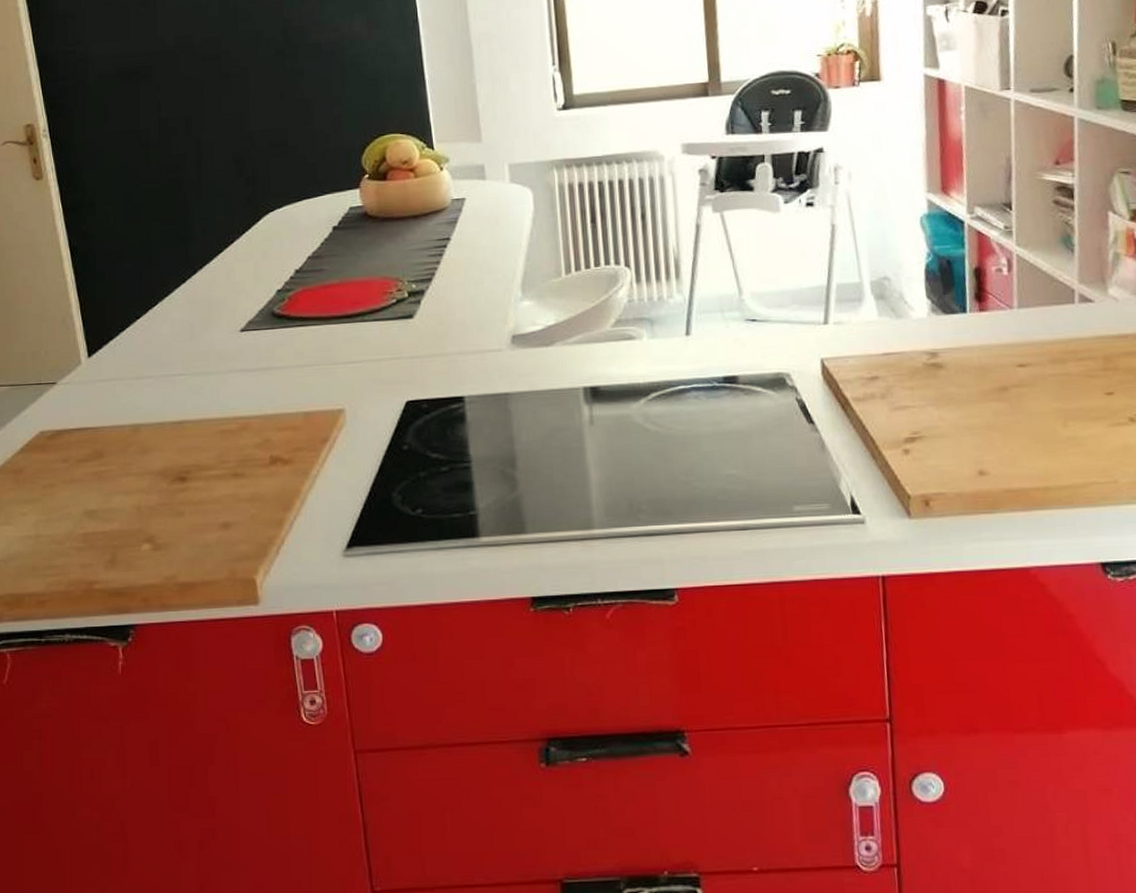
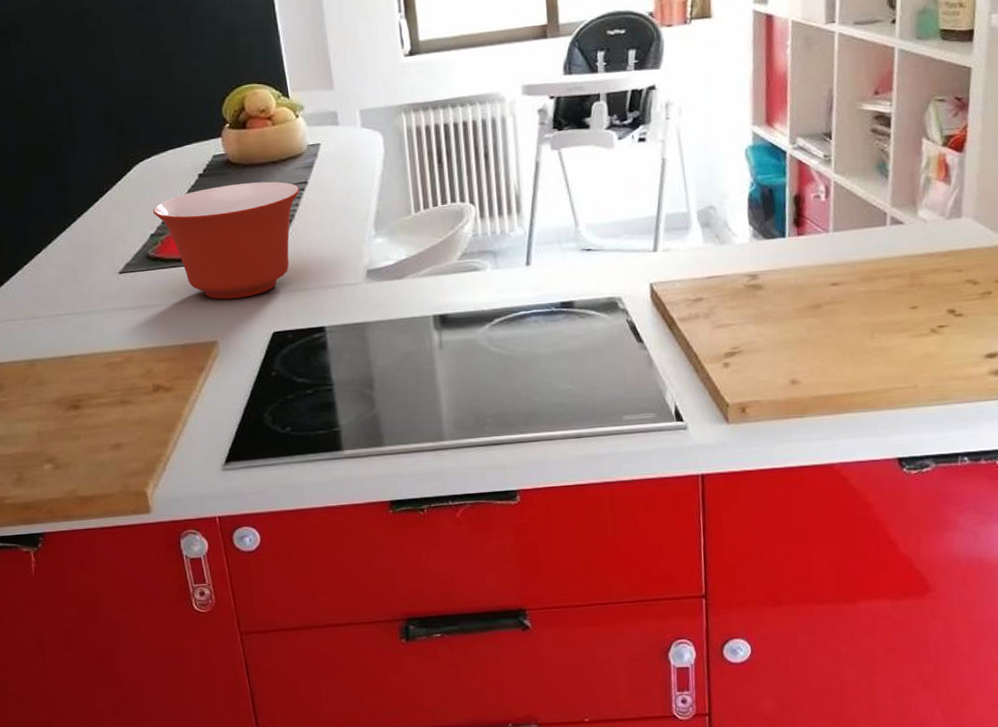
mixing bowl: none [282,236,442,363] -> present [153,181,300,300]

